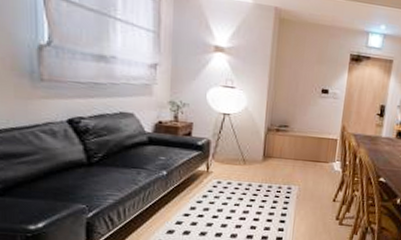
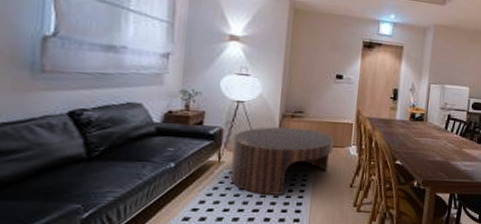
coffee table: none [218,140,319,206] -> present [230,126,334,195]

